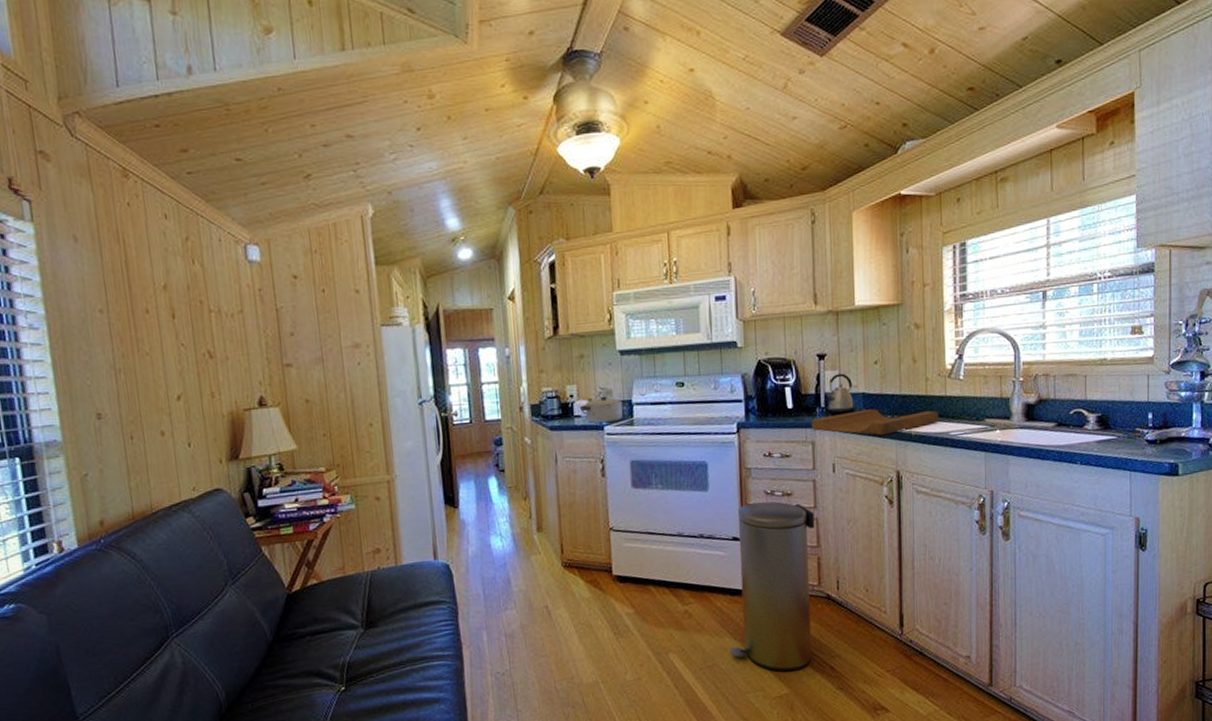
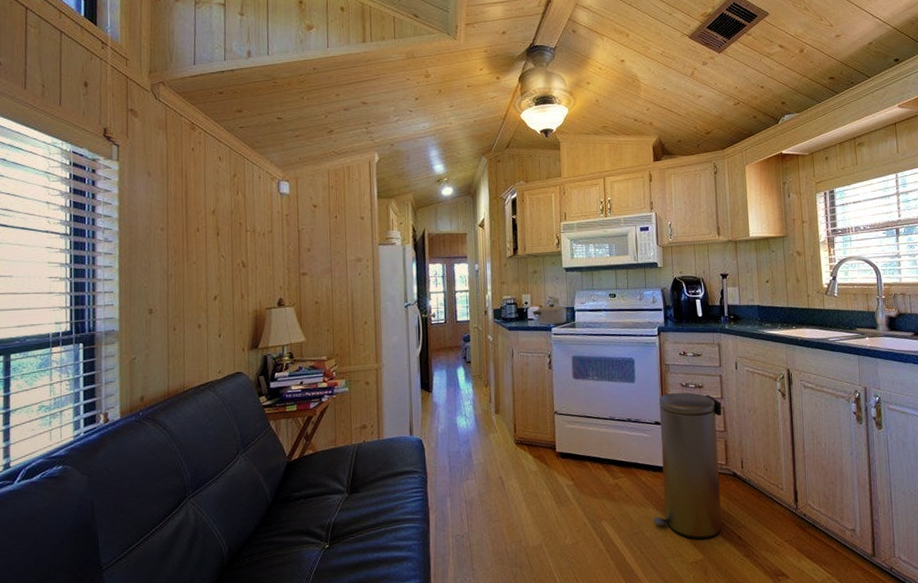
cutting board: present [812,409,939,436] -> none [718,318,819,340]
kettle: present [826,373,856,416] -> none [729,289,752,324]

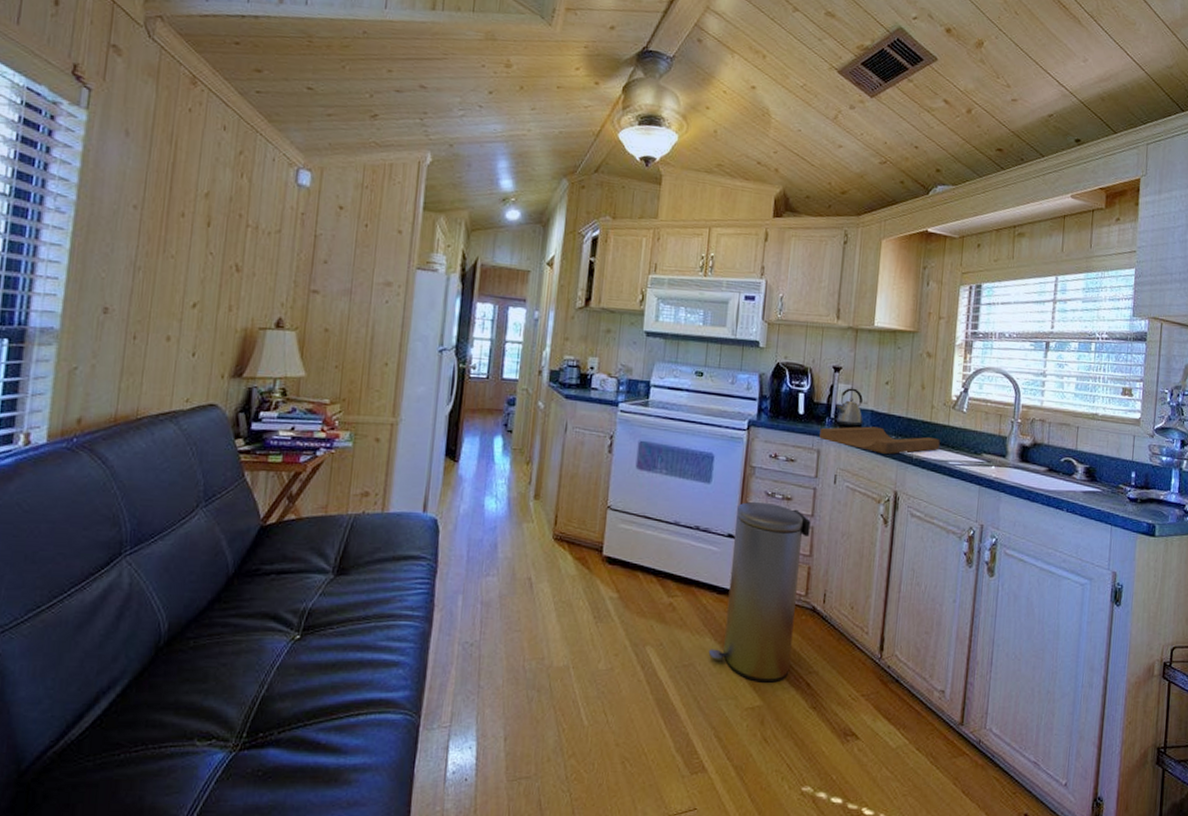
cooking pot: present [532,303,571,326] -> none [597,373,646,401]
cutting board: none [718,318,819,340] -> present [819,426,940,455]
kettle: none [729,289,752,324] -> present [836,388,863,429]

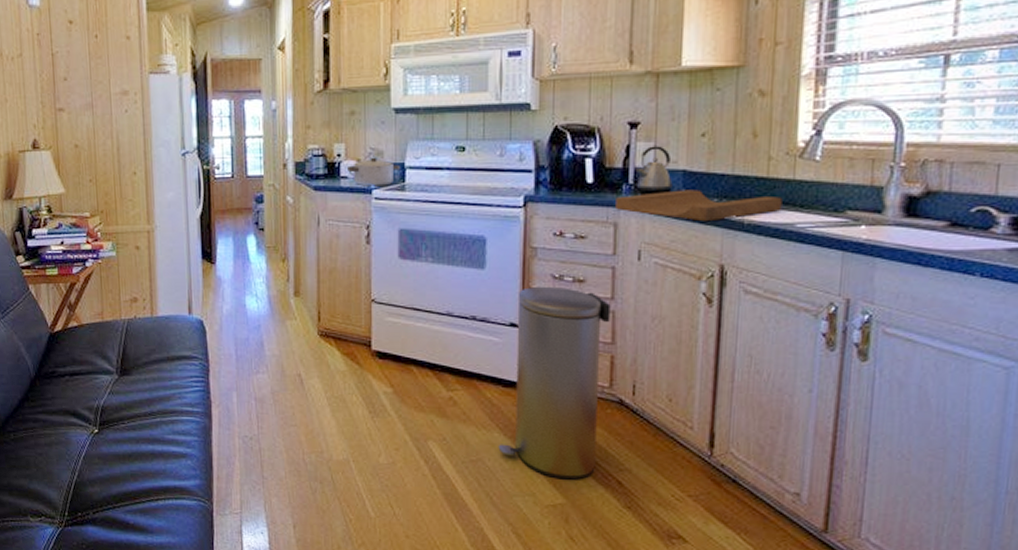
cooking pot: none [597,373,646,401] -> present [346,157,400,187]

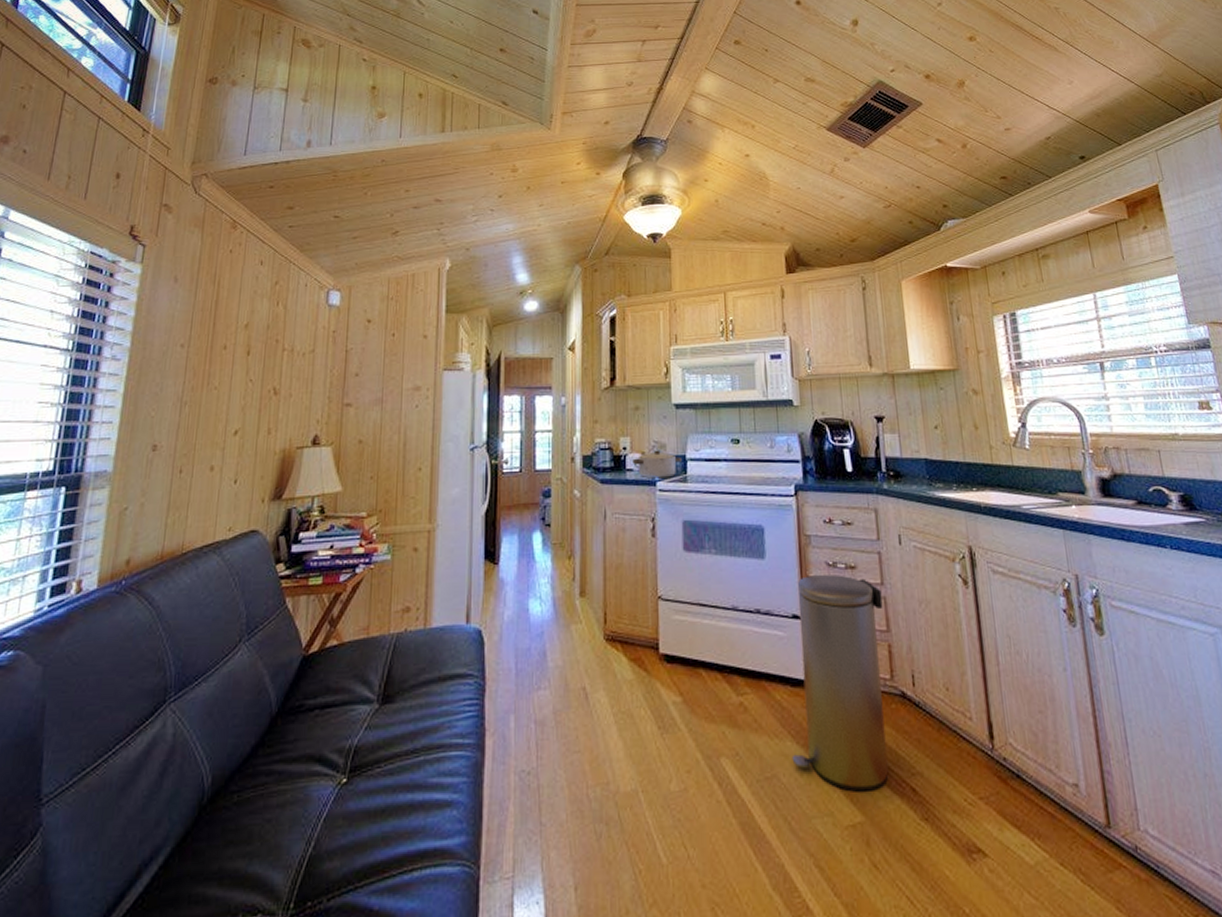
cutting board: present [615,189,783,222] -> none [873,476,1008,506]
kettle: present [635,146,673,195] -> none [887,437,919,482]

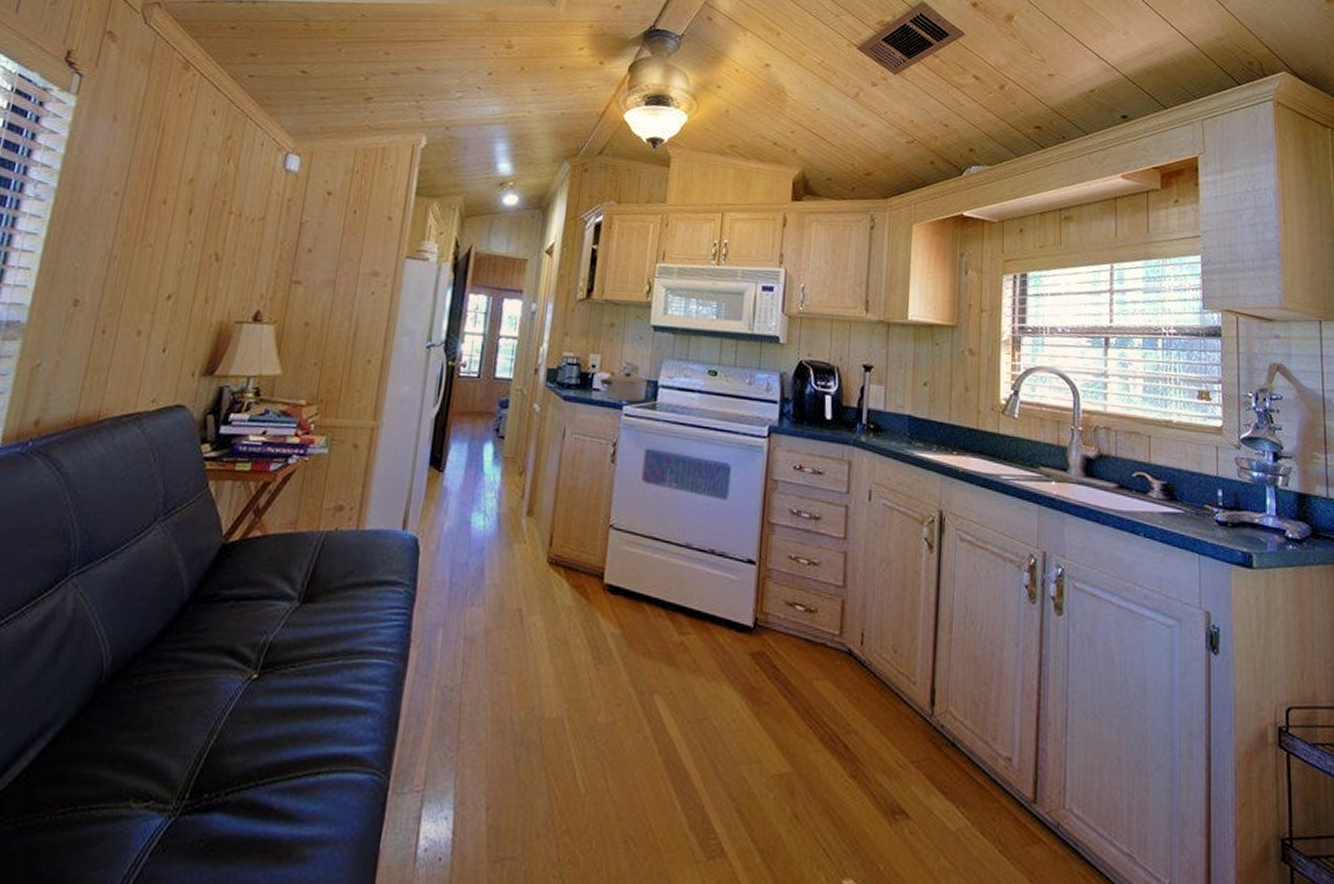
pedal bin: present [791,574,889,792] -> none [726,521,843,744]

